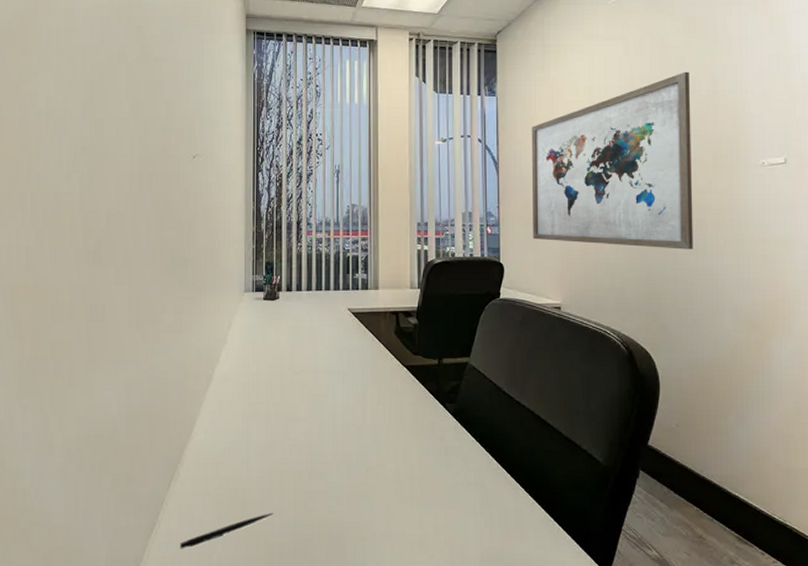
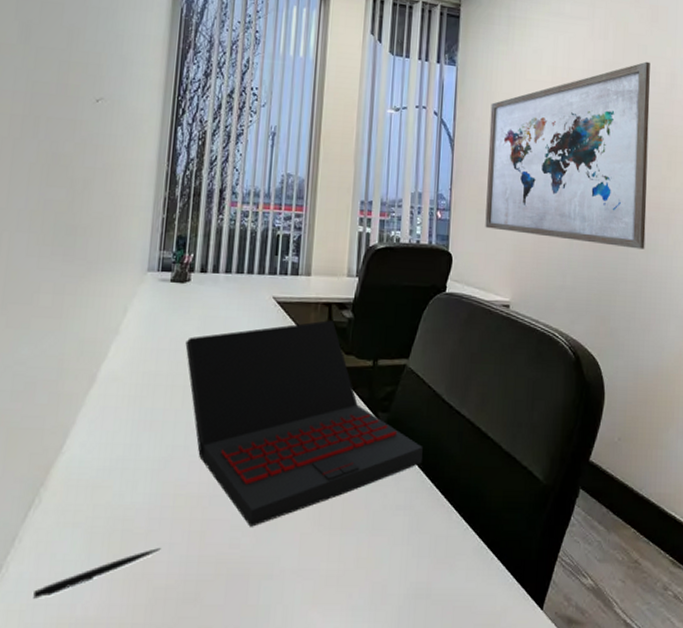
laptop: none [279,327,488,498] -> present [185,320,423,527]

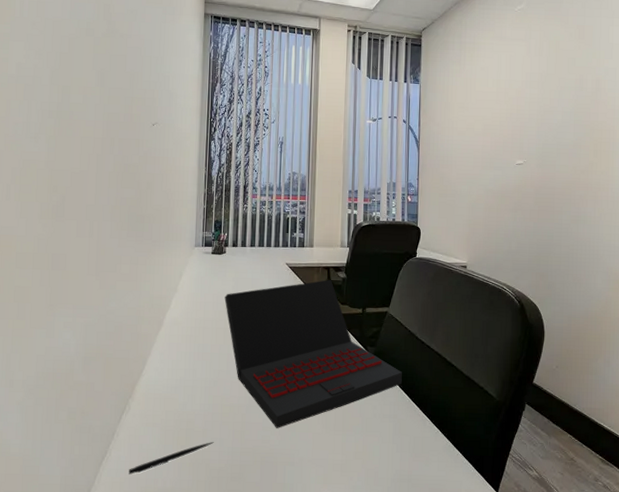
wall art: present [485,61,650,249] -> none [446,71,579,221]

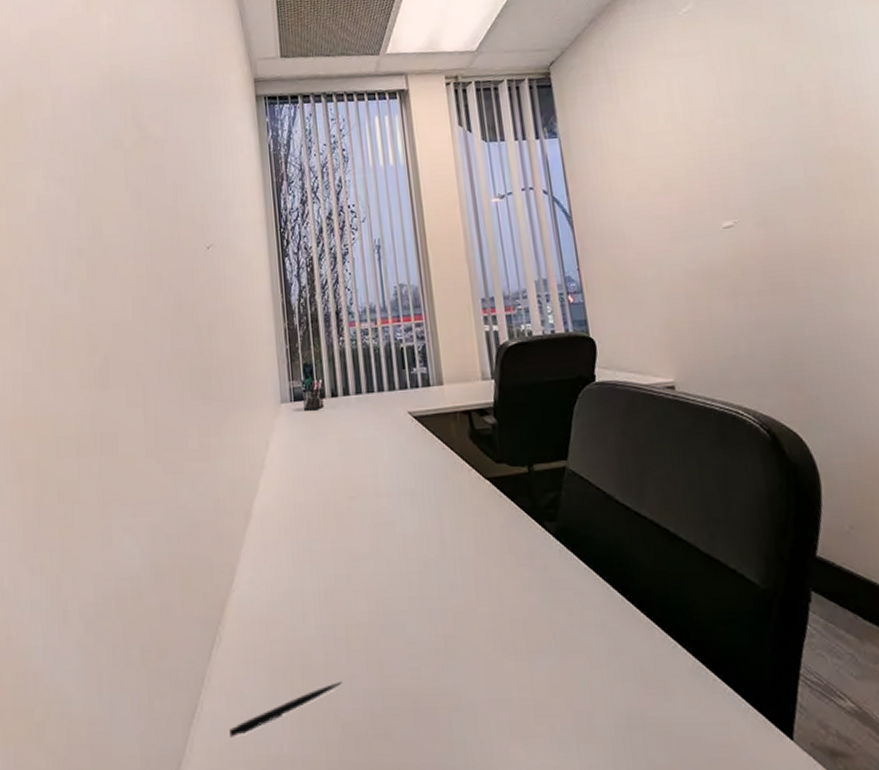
laptop: present [224,280,402,428] -> none [329,429,606,656]

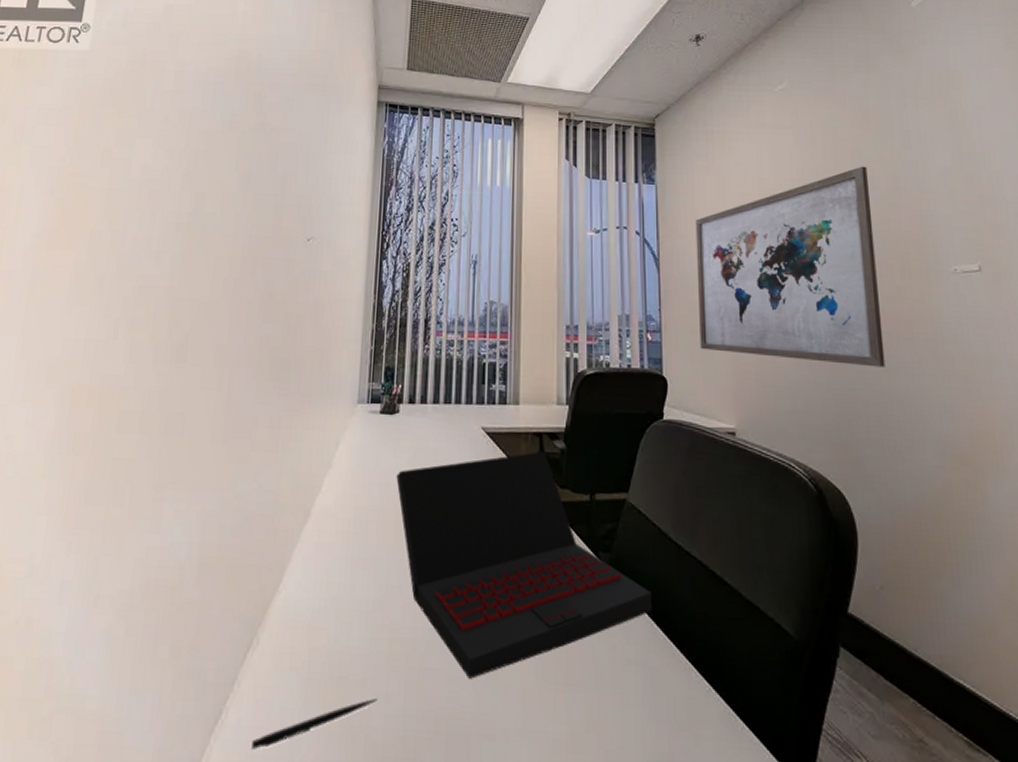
laptop: none [329,429,606,656] -> present [396,451,652,679]
wall art: none [606,81,835,305] -> present [695,166,886,367]

